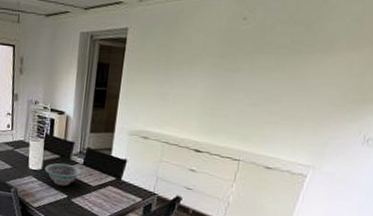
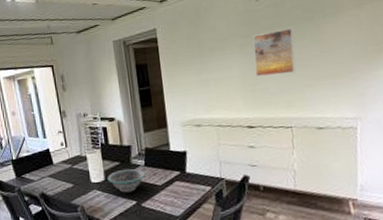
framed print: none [218,56,274,106] -> present [253,28,296,77]

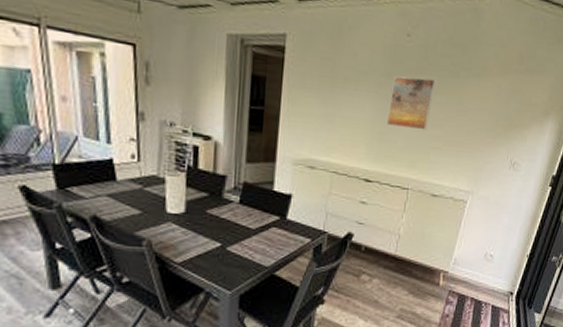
decorative bowl: present [108,168,146,193] -> none [189,202,239,232]

